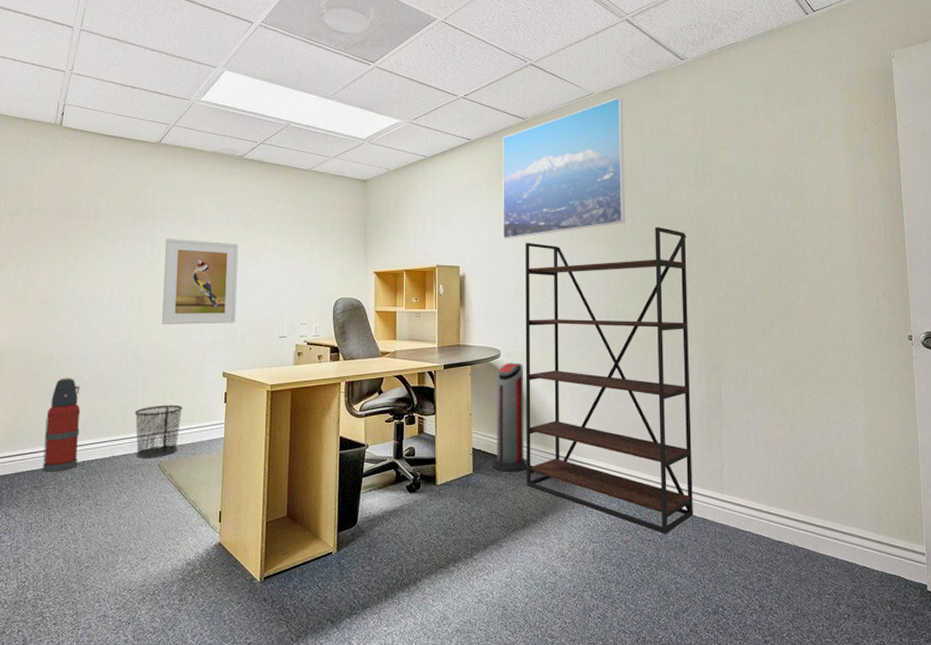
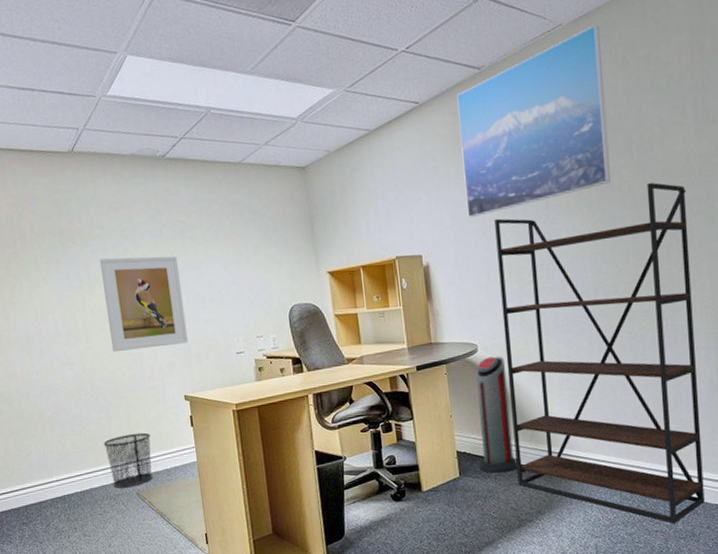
fire extinguisher: present [43,378,81,472] -> none [18,415,59,509]

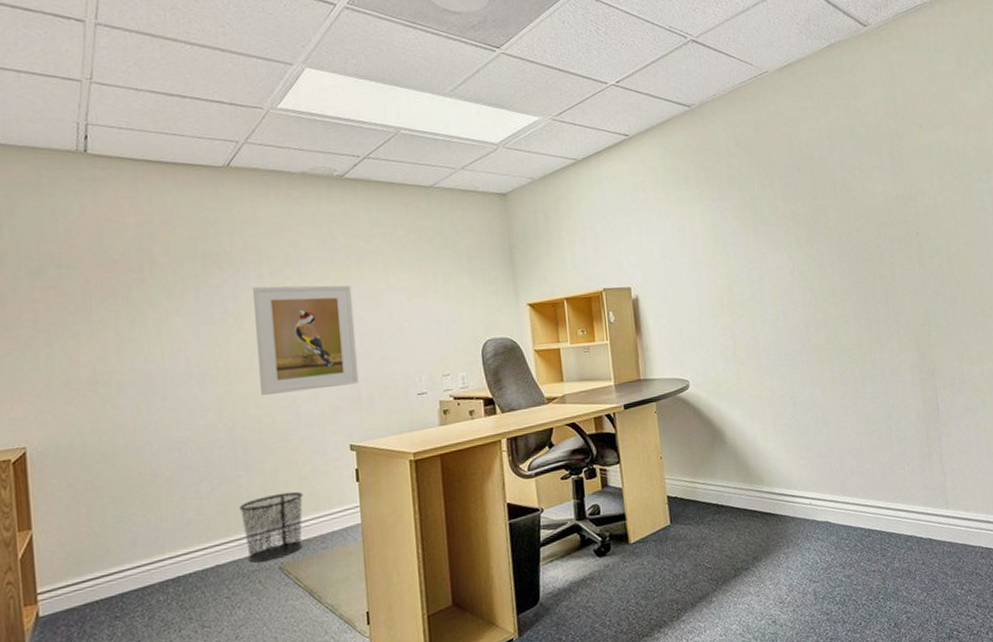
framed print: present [457,25,611,218] -> none [667,74,817,251]
air purifier: present [476,356,518,473] -> none [688,392,733,519]
bookshelf: present [495,182,705,523] -> none [706,221,919,562]

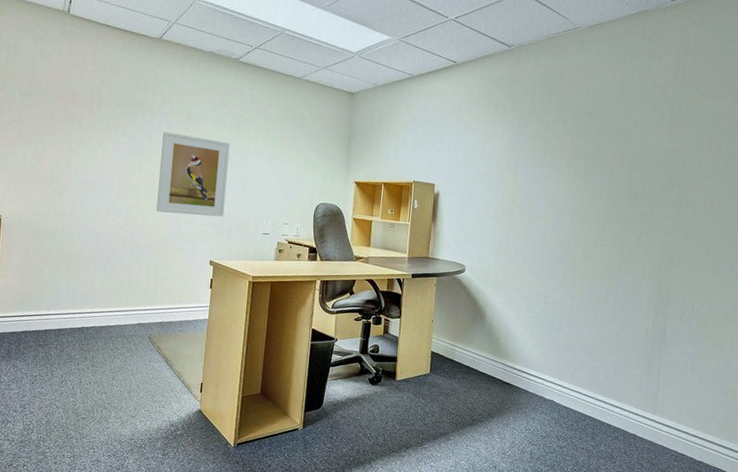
waste bin: present [239,491,303,563] -> none [129,284,173,331]

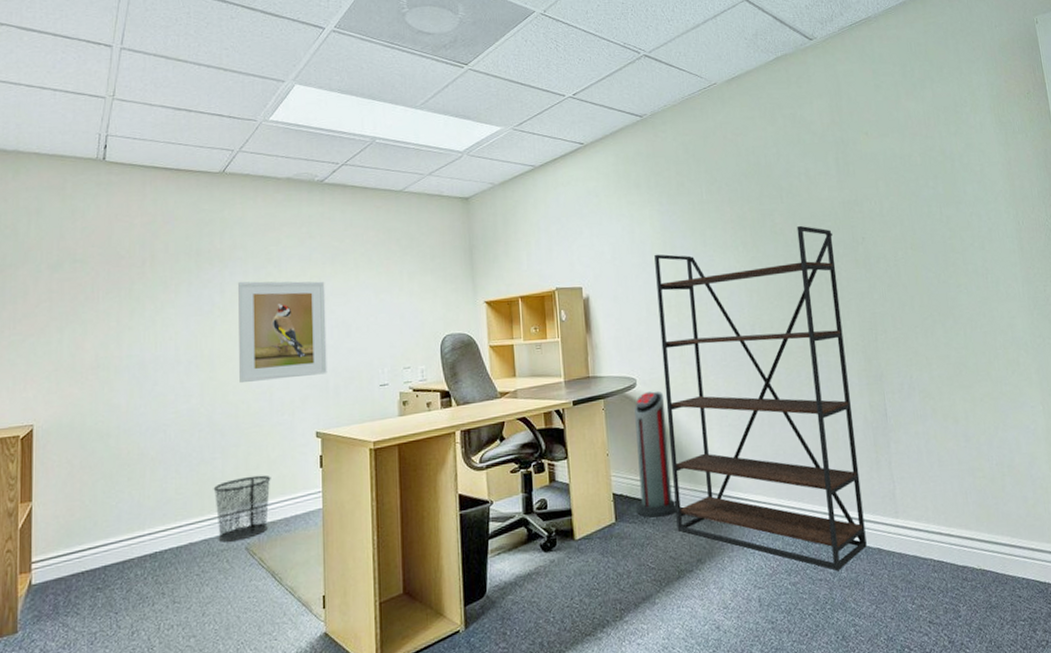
waste bin: none [129,284,173,331] -> present [213,475,271,542]
air purifier: none [448,277,486,377] -> present [634,391,677,518]
bookshelf: none [477,164,653,444] -> present [654,225,867,570]

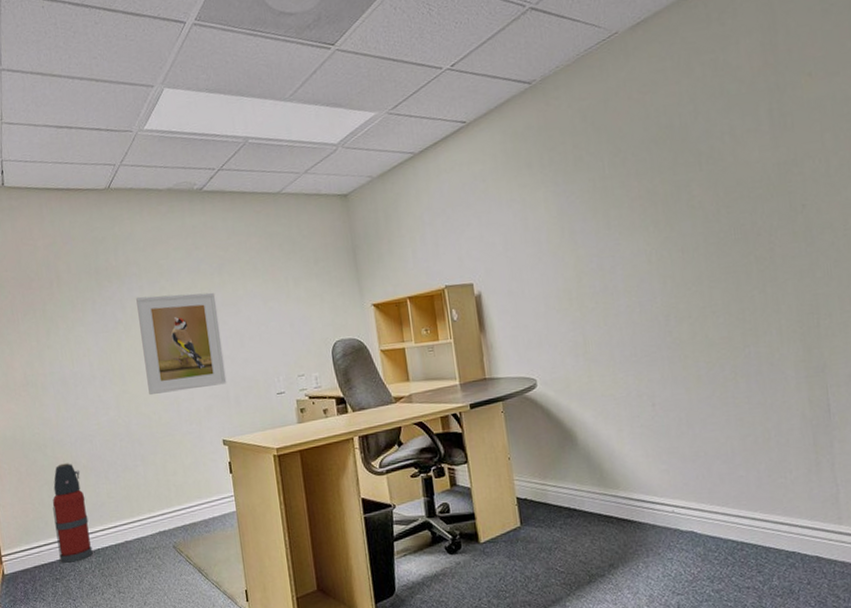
fire extinguisher: none [106,455,148,570] -> present [52,463,93,563]
waste bin: present [213,475,271,542] -> none [139,480,190,541]
air purifier: present [634,391,677,518] -> none [536,391,586,522]
bookshelf: present [654,225,867,570] -> none [551,195,803,578]

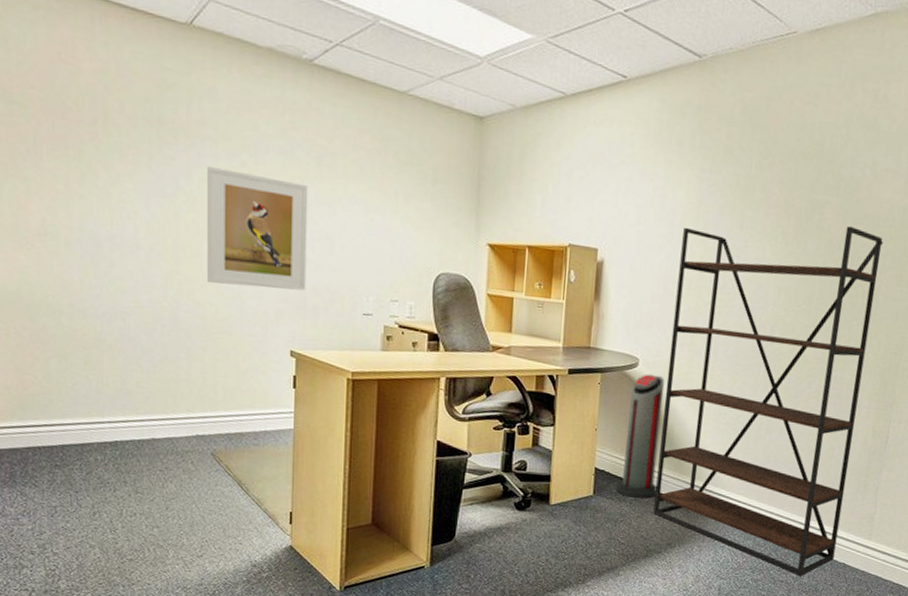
fire extinguisher: present [52,463,93,563] -> none [61,337,108,451]
air purifier: none [536,391,586,522] -> present [616,374,665,499]
bookshelf: none [551,195,803,578] -> present [653,225,883,576]

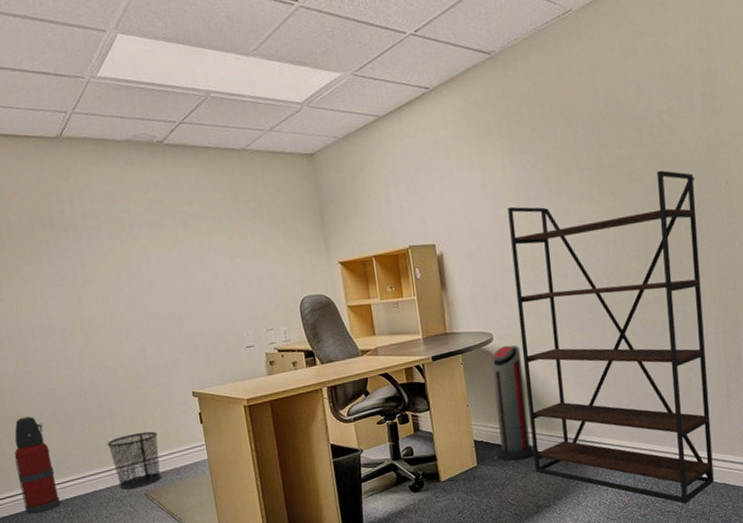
fire extinguisher: none [61,337,108,451] -> present [14,416,61,514]
waste bin: none [177,383,240,446] -> present [107,431,162,490]
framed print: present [207,165,309,291] -> none [96,247,195,348]

